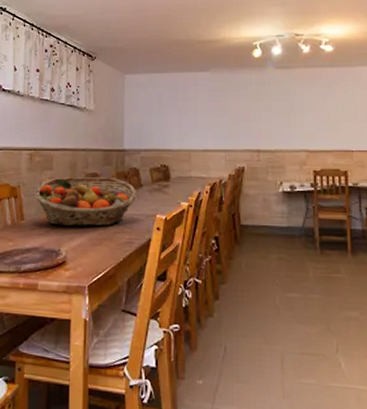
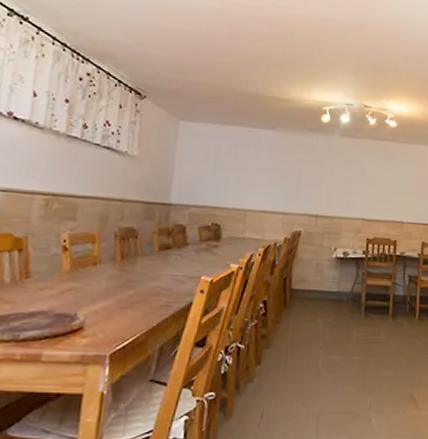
fruit basket: present [33,176,137,227] -> none [46,230,182,288]

